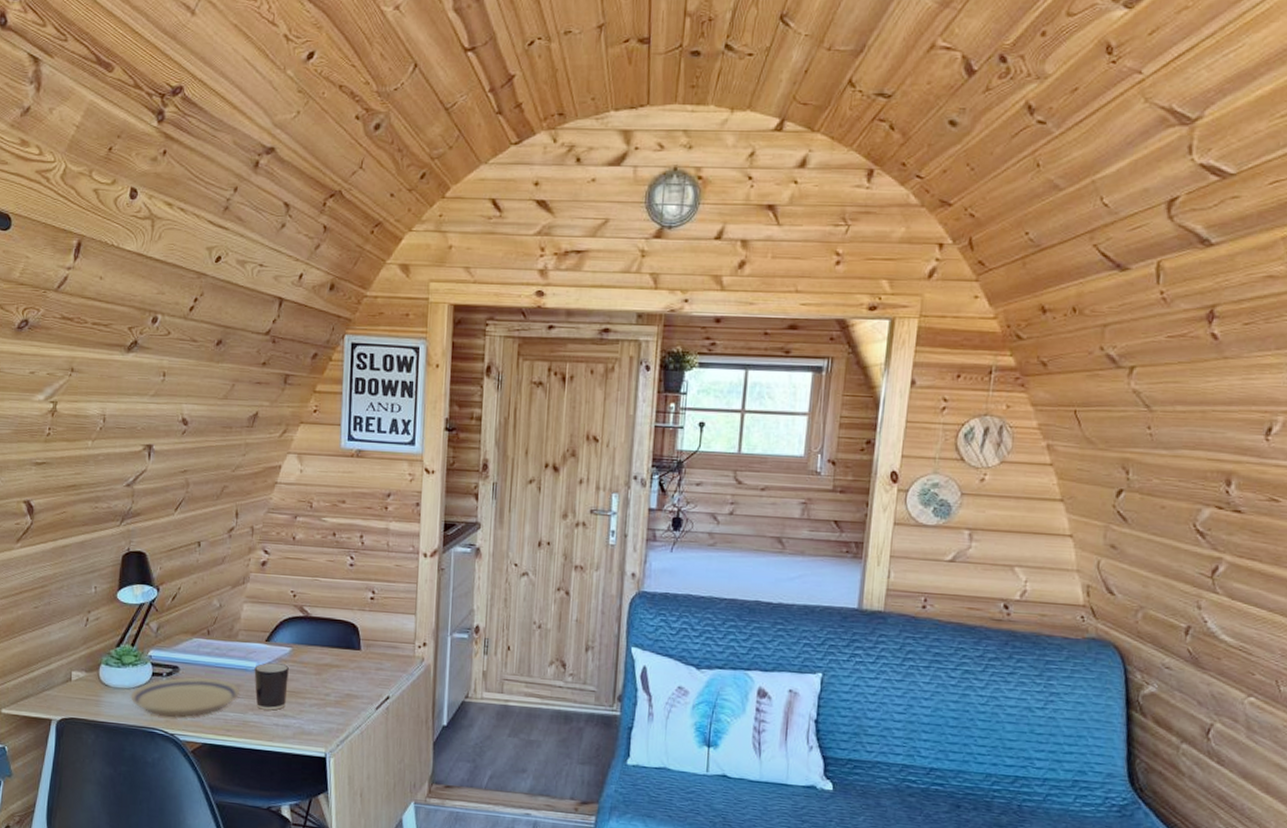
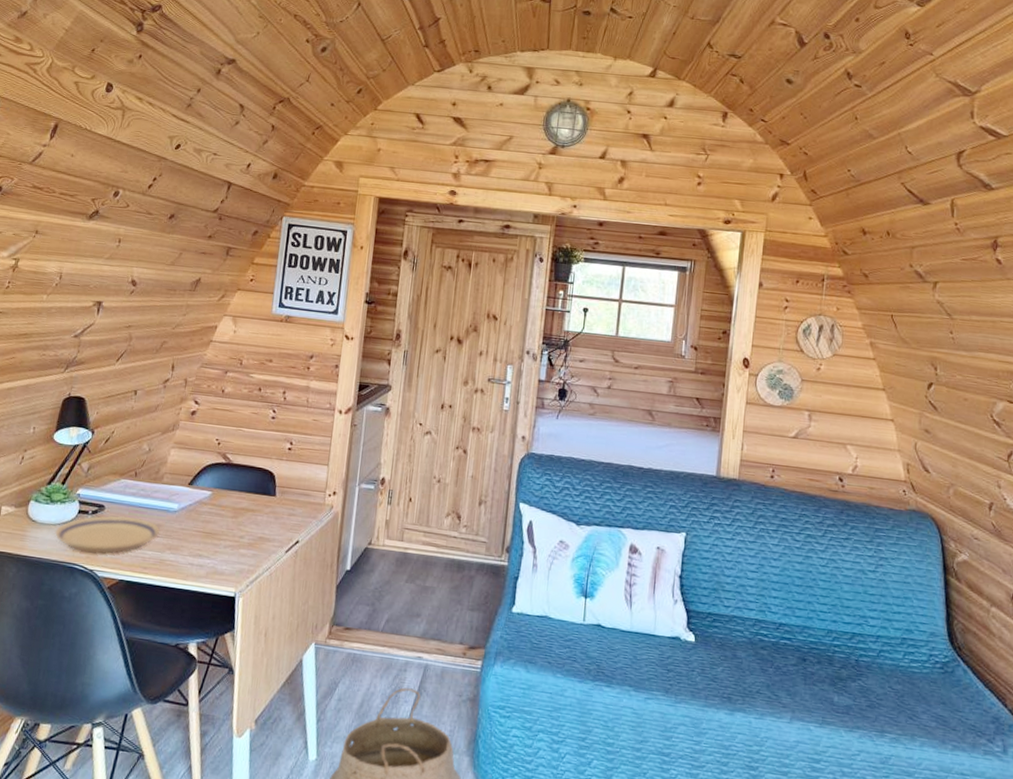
mug: present [254,663,289,711] -> none [174,505,208,551]

